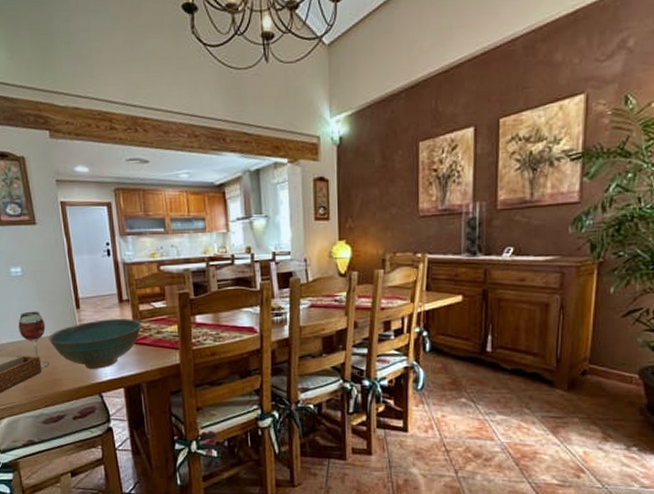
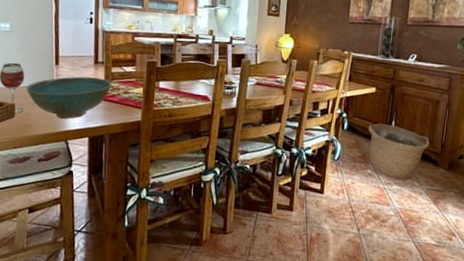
basket: none [458,340,541,408] -> present [368,123,430,180]

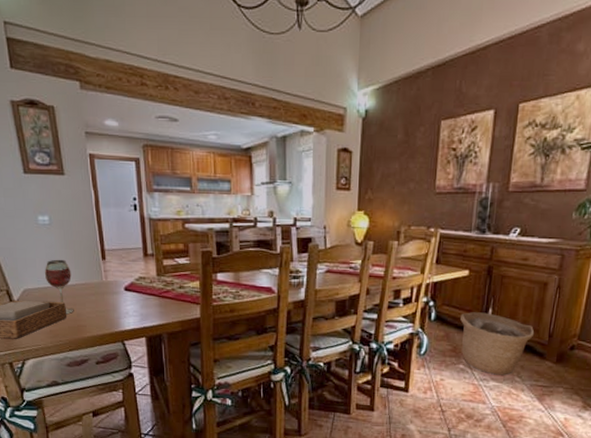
bowl: present [26,76,112,119] -> none [74,271,165,318]

